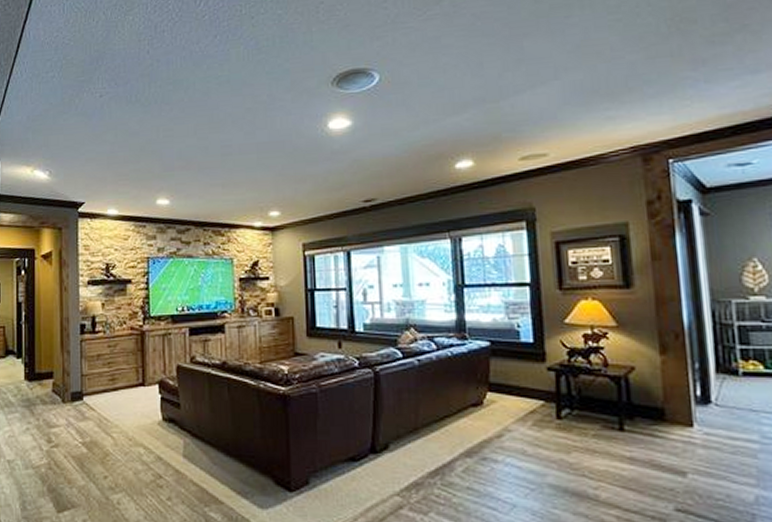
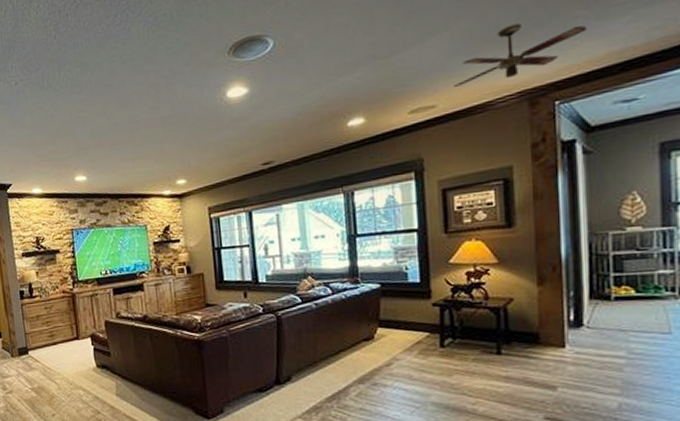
ceiling fan: none [564,79,697,137] -> present [453,23,587,87]

